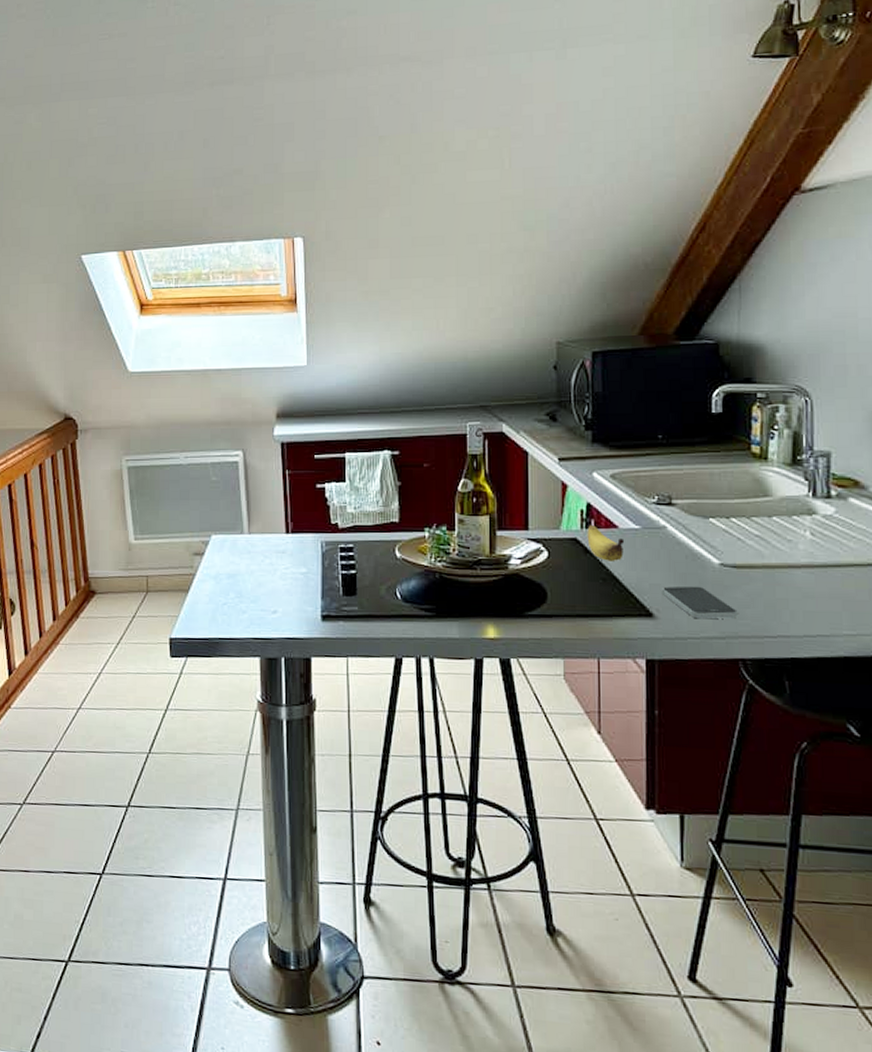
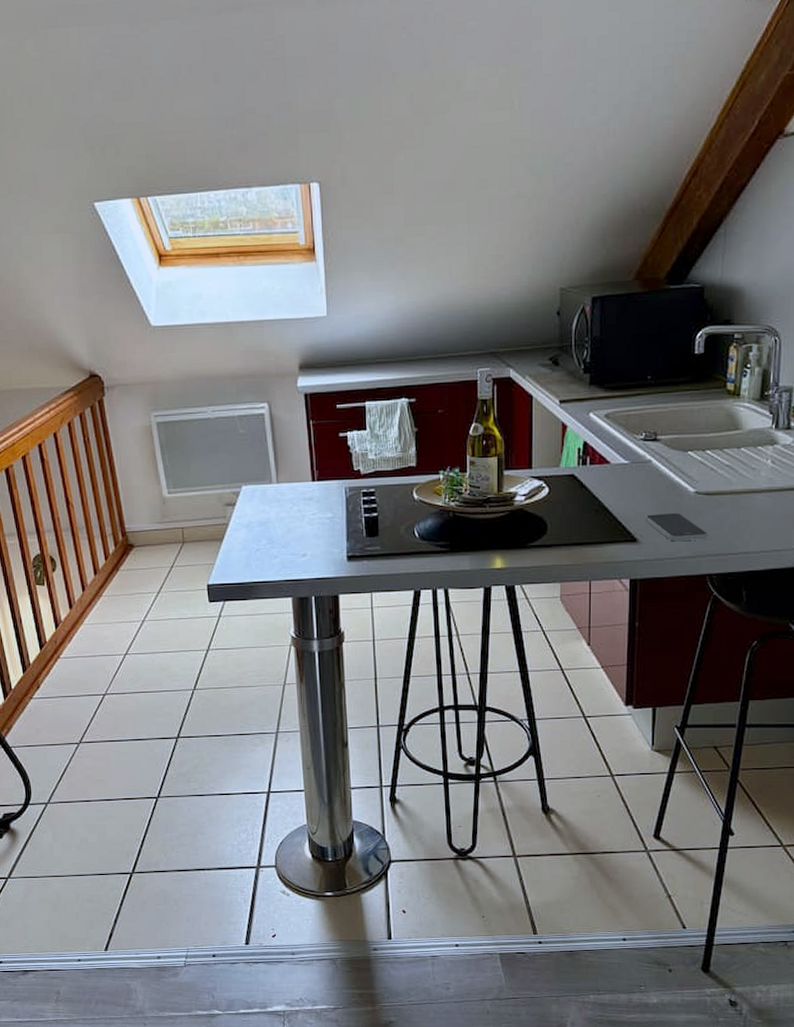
banana: present [587,524,625,561] -> none [583,461,615,494]

